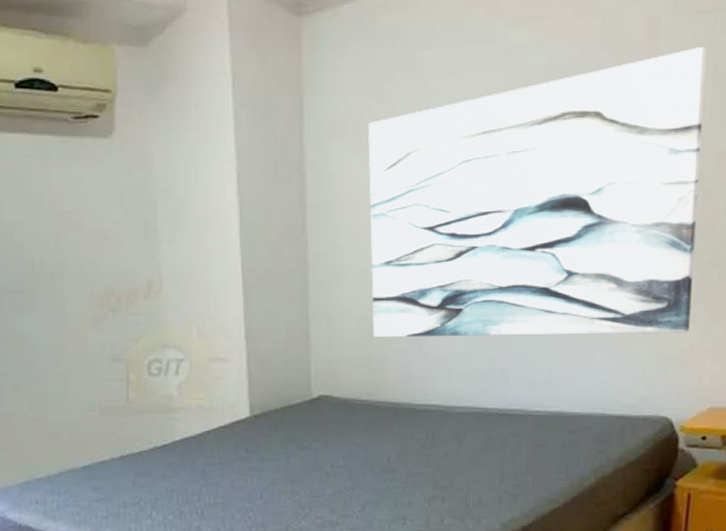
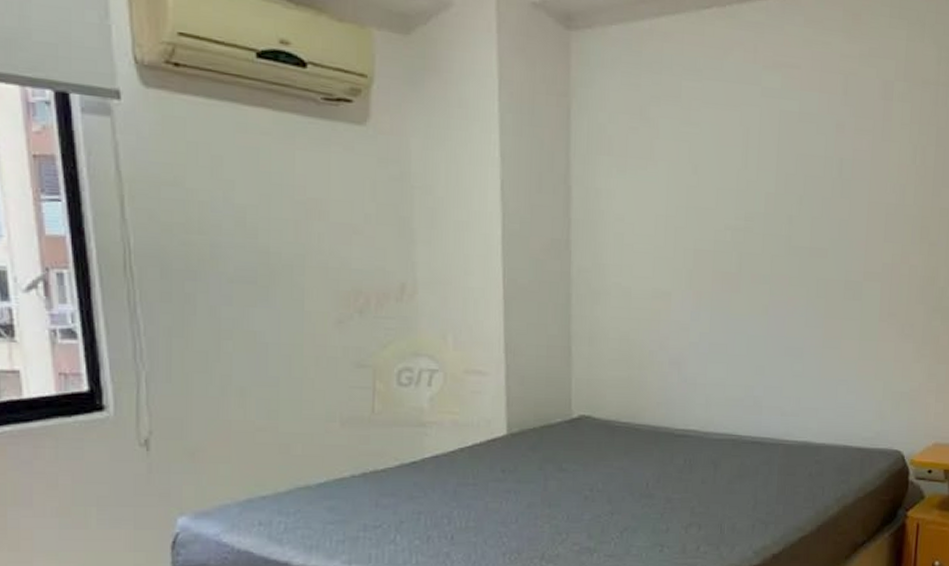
wall art: present [368,47,707,338] -> none [633,113,931,373]

